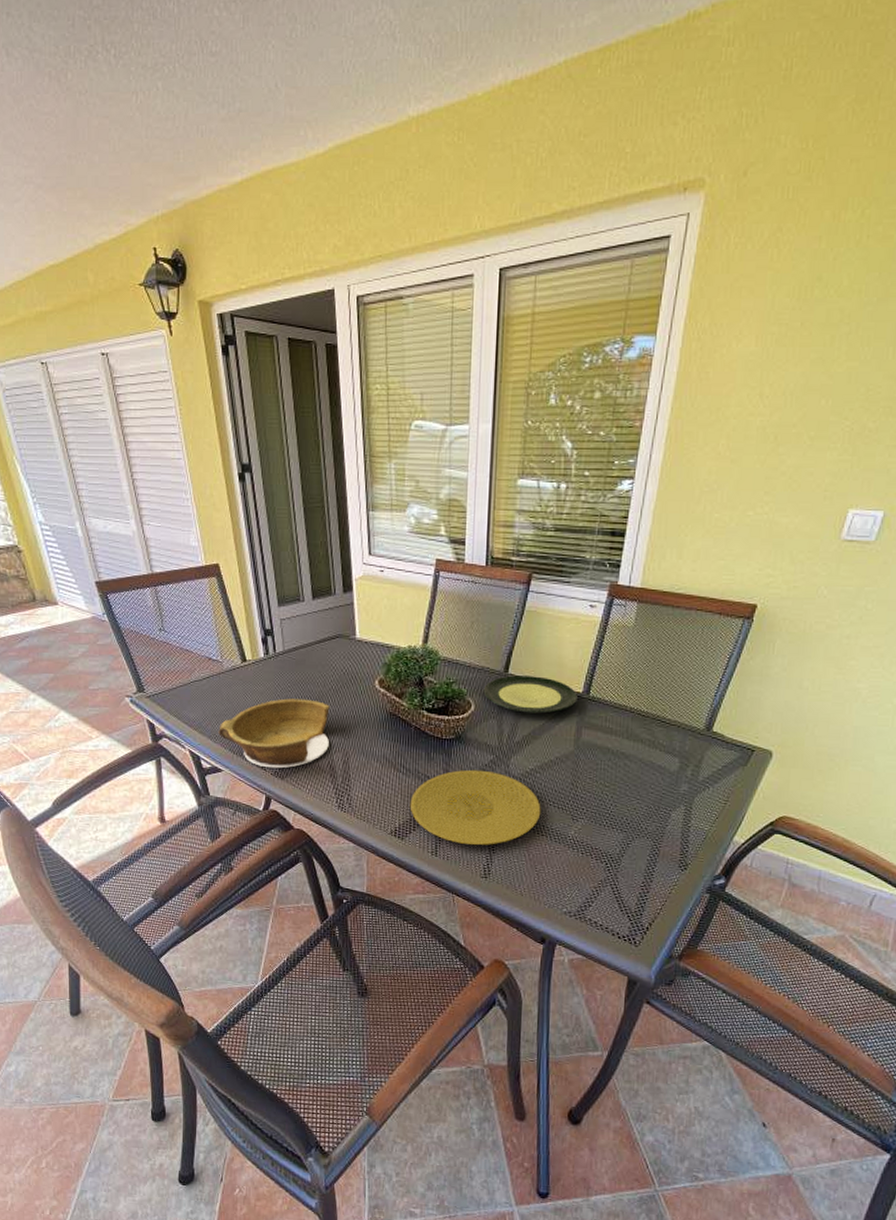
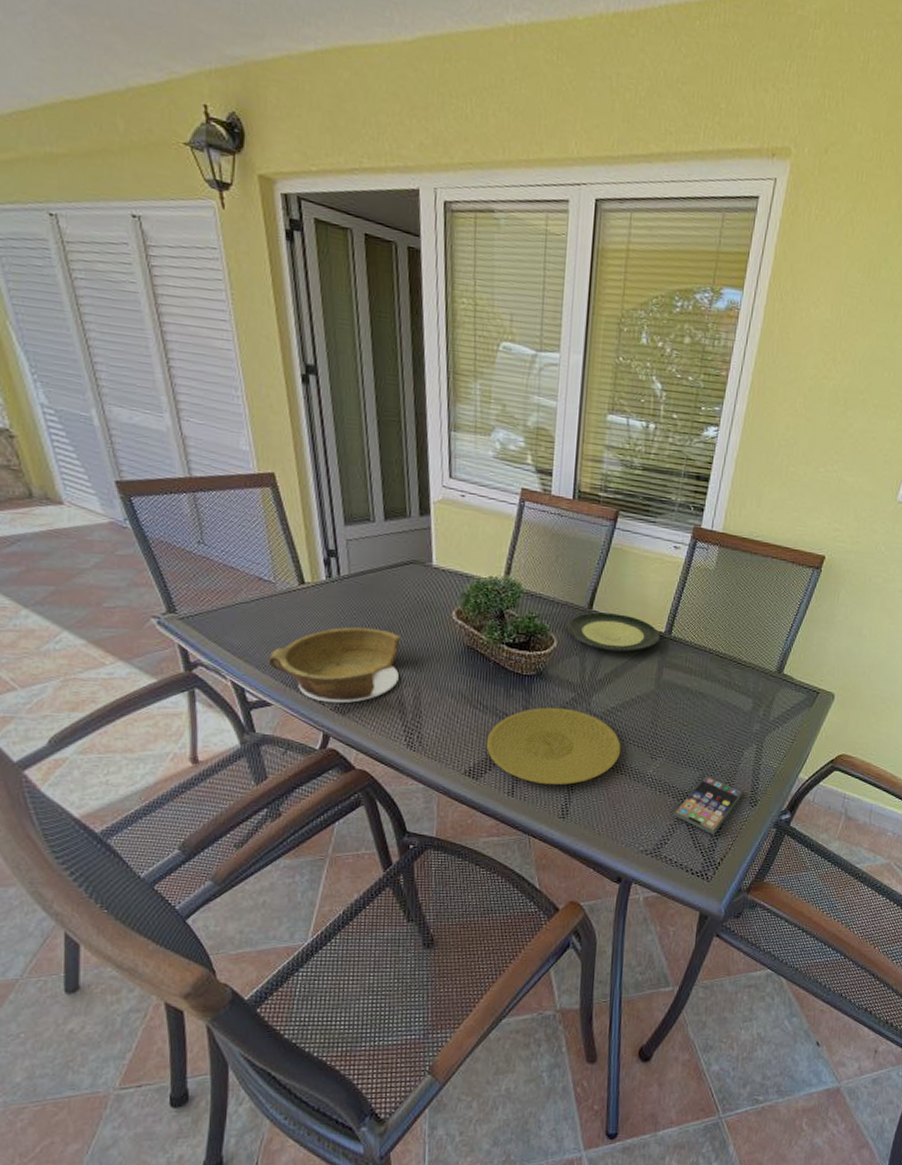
smartphone: none [597,838,671,899] -> present [673,776,743,835]

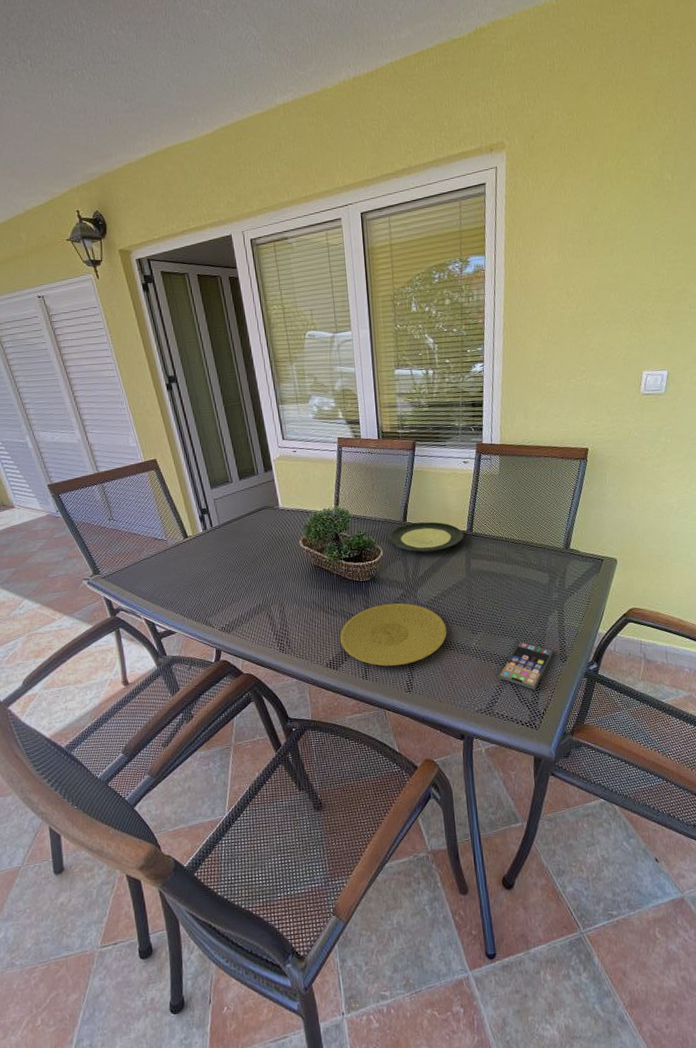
bowl: present [268,627,401,703] -> none [169,563,266,625]

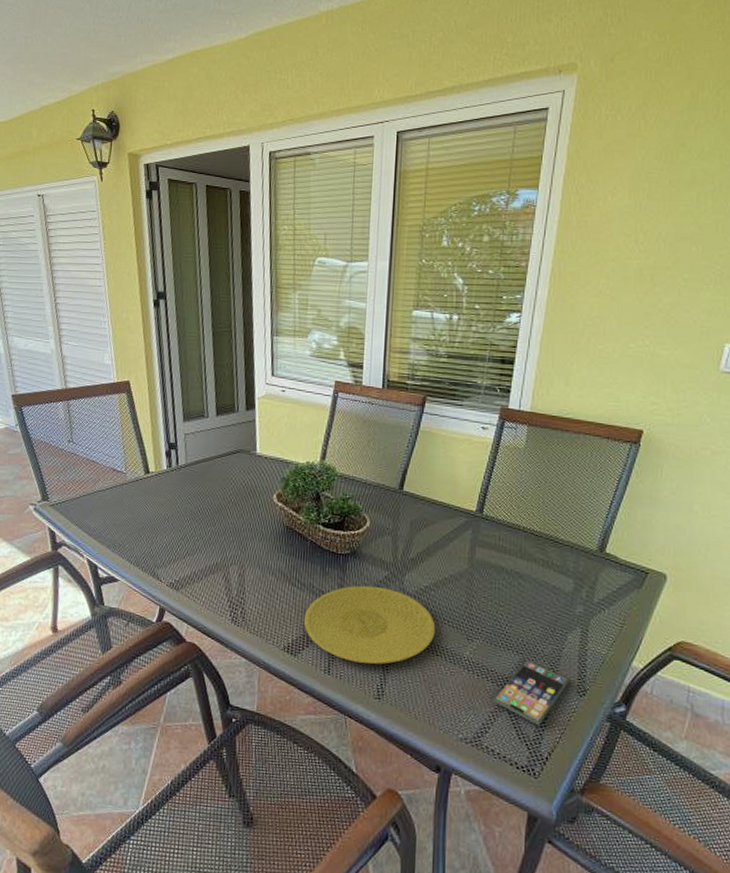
plate: present [388,521,464,552] -> none [378,493,471,531]

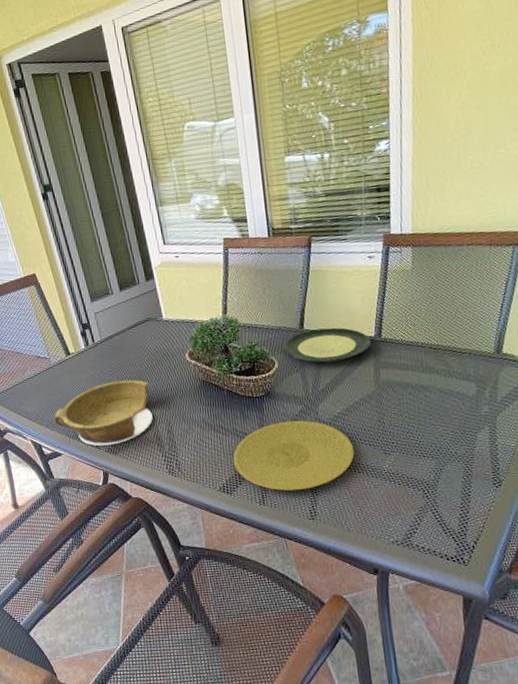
bowl: none [117,510,228,580] -> present [54,379,153,446]
plate: none [378,493,471,531] -> present [283,327,371,363]
smartphone: present [493,660,569,726] -> none [417,463,484,520]

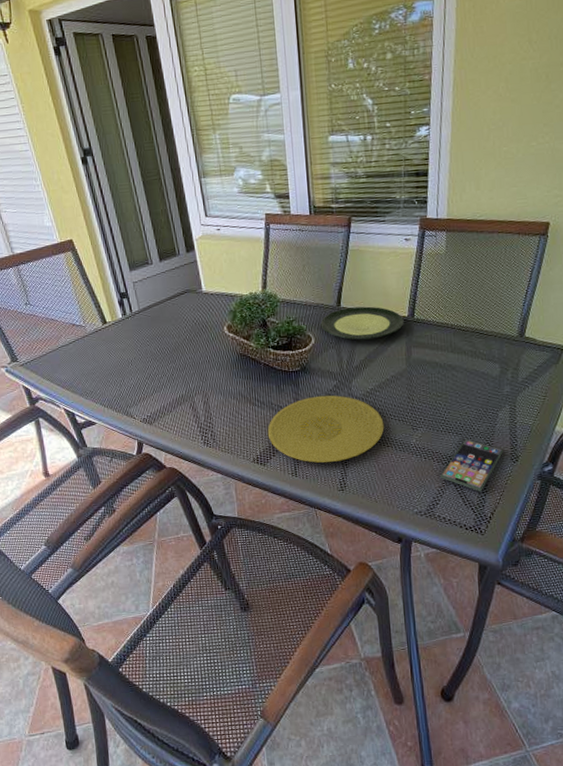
bowl: present [54,379,153,446] -> none [88,350,189,416]
smartphone: none [417,463,484,520] -> present [440,439,503,492]

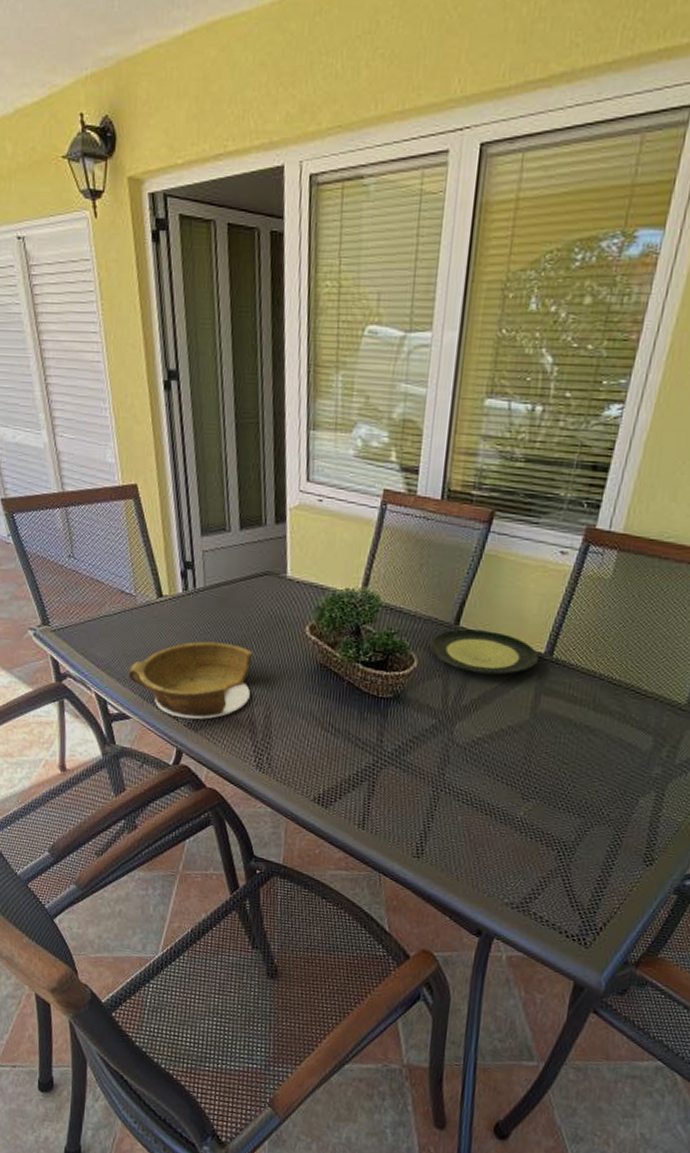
bowl: none [88,350,189,416] -> present [128,641,253,720]
plate: present [267,395,384,463] -> none [336,734,487,821]
smartphone: present [440,439,503,492] -> none [546,824,636,895]

